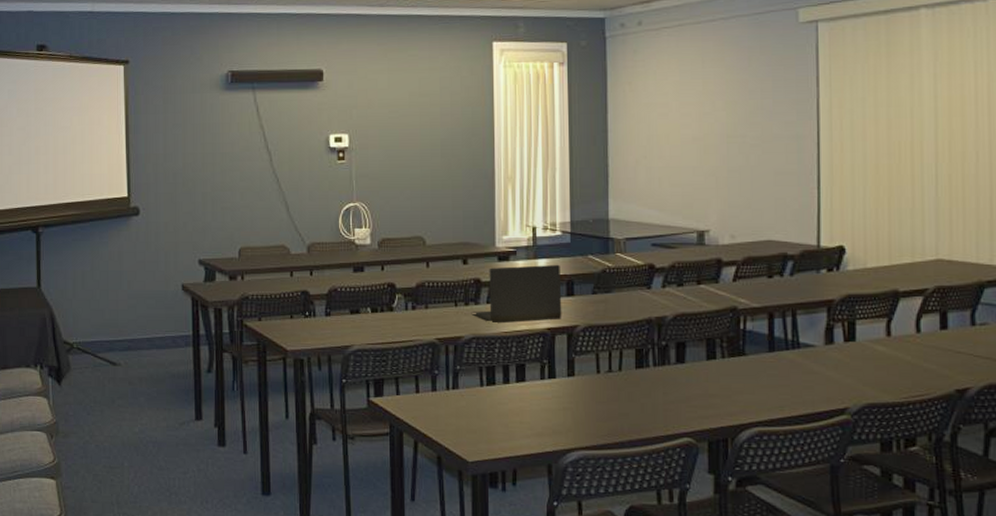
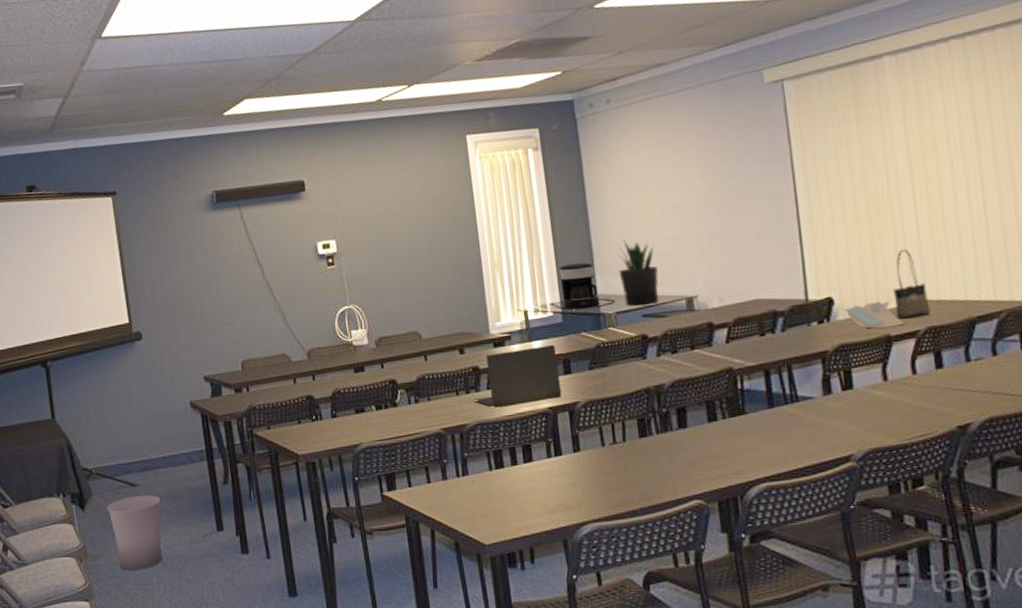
waste bin: none [85,375,140,452] -> present [107,494,163,570]
coffee maker: none [559,184,626,231] -> present [550,262,615,310]
planter: none [632,165,672,235] -> present [618,239,659,306]
papers: none [855,256,914,282] -> present [844,301,905,329]
tote bag: none [905,205,942,276] -> present [892,249,931,319]

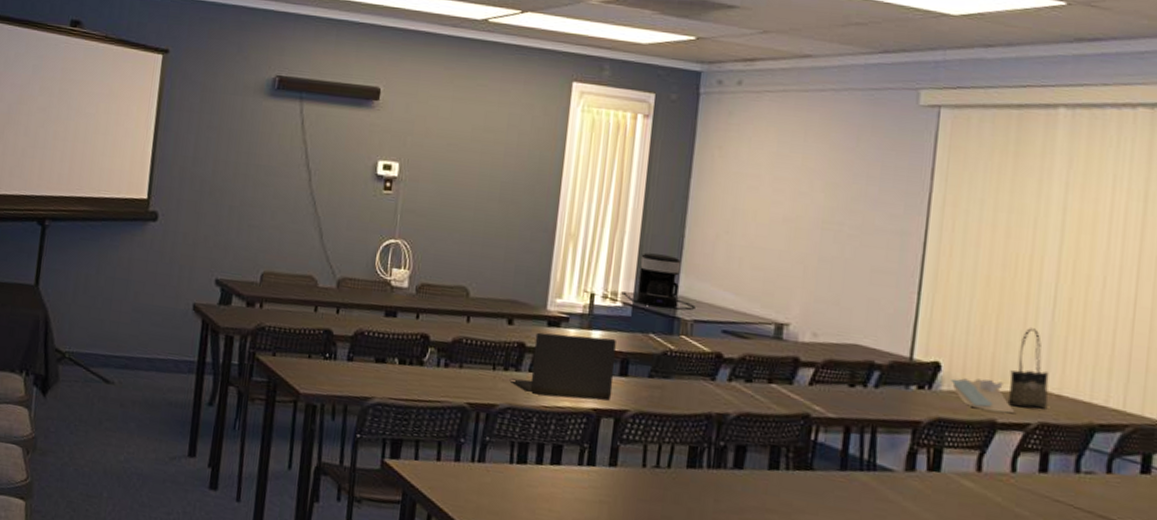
waste bin: present [107,494,163,570] -> none [69,393,133,479]
planter: present [618,239,659,306] -> none [706,241,752,322]

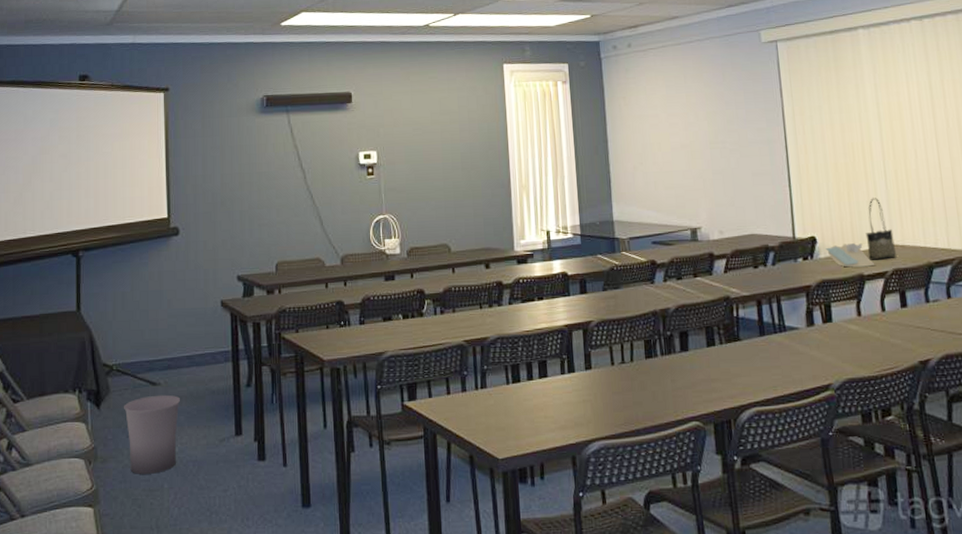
waste bin: none [69,393,133,479] -> present [124,394,180,474]
laptop: present [509,332,616,401] -> none [495,264,578,324]
coffee maker: present [621,252,696,311] -> none [570,189,629,233]

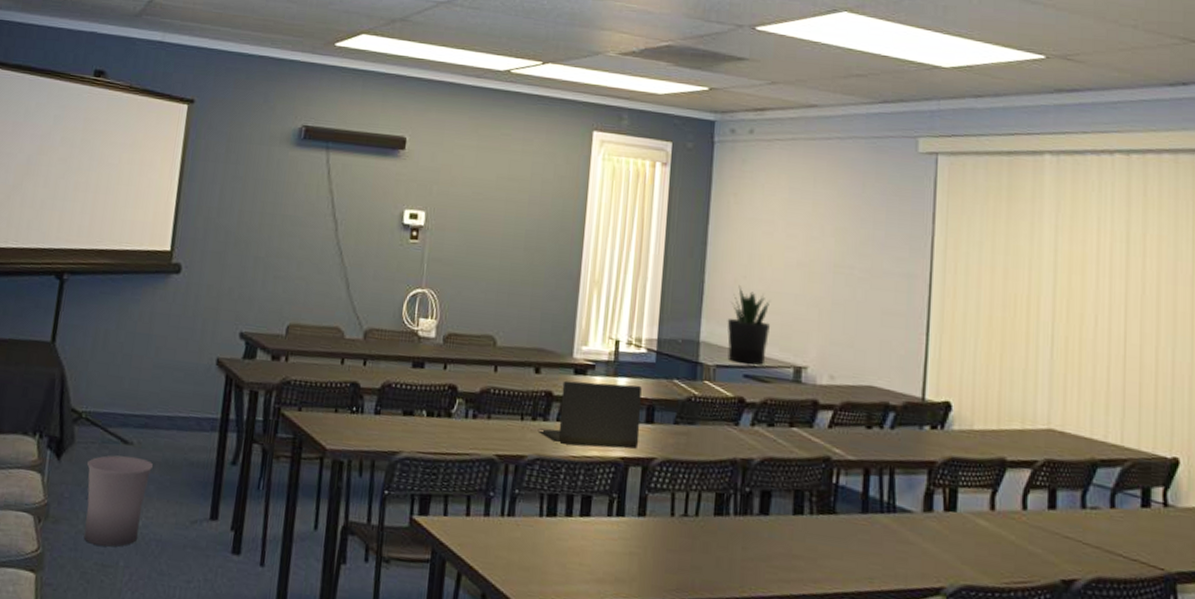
laptop: none [495,264,578,324] -> present [537,380,642,450]
planter: none [632,171,667,233] -> present [727,286,770,366]
papers: present [825,243,875,268] -> none [961,417,1023,451]
tote bag: present [865,198,897,260] -> none [1015,366,1053,446]

